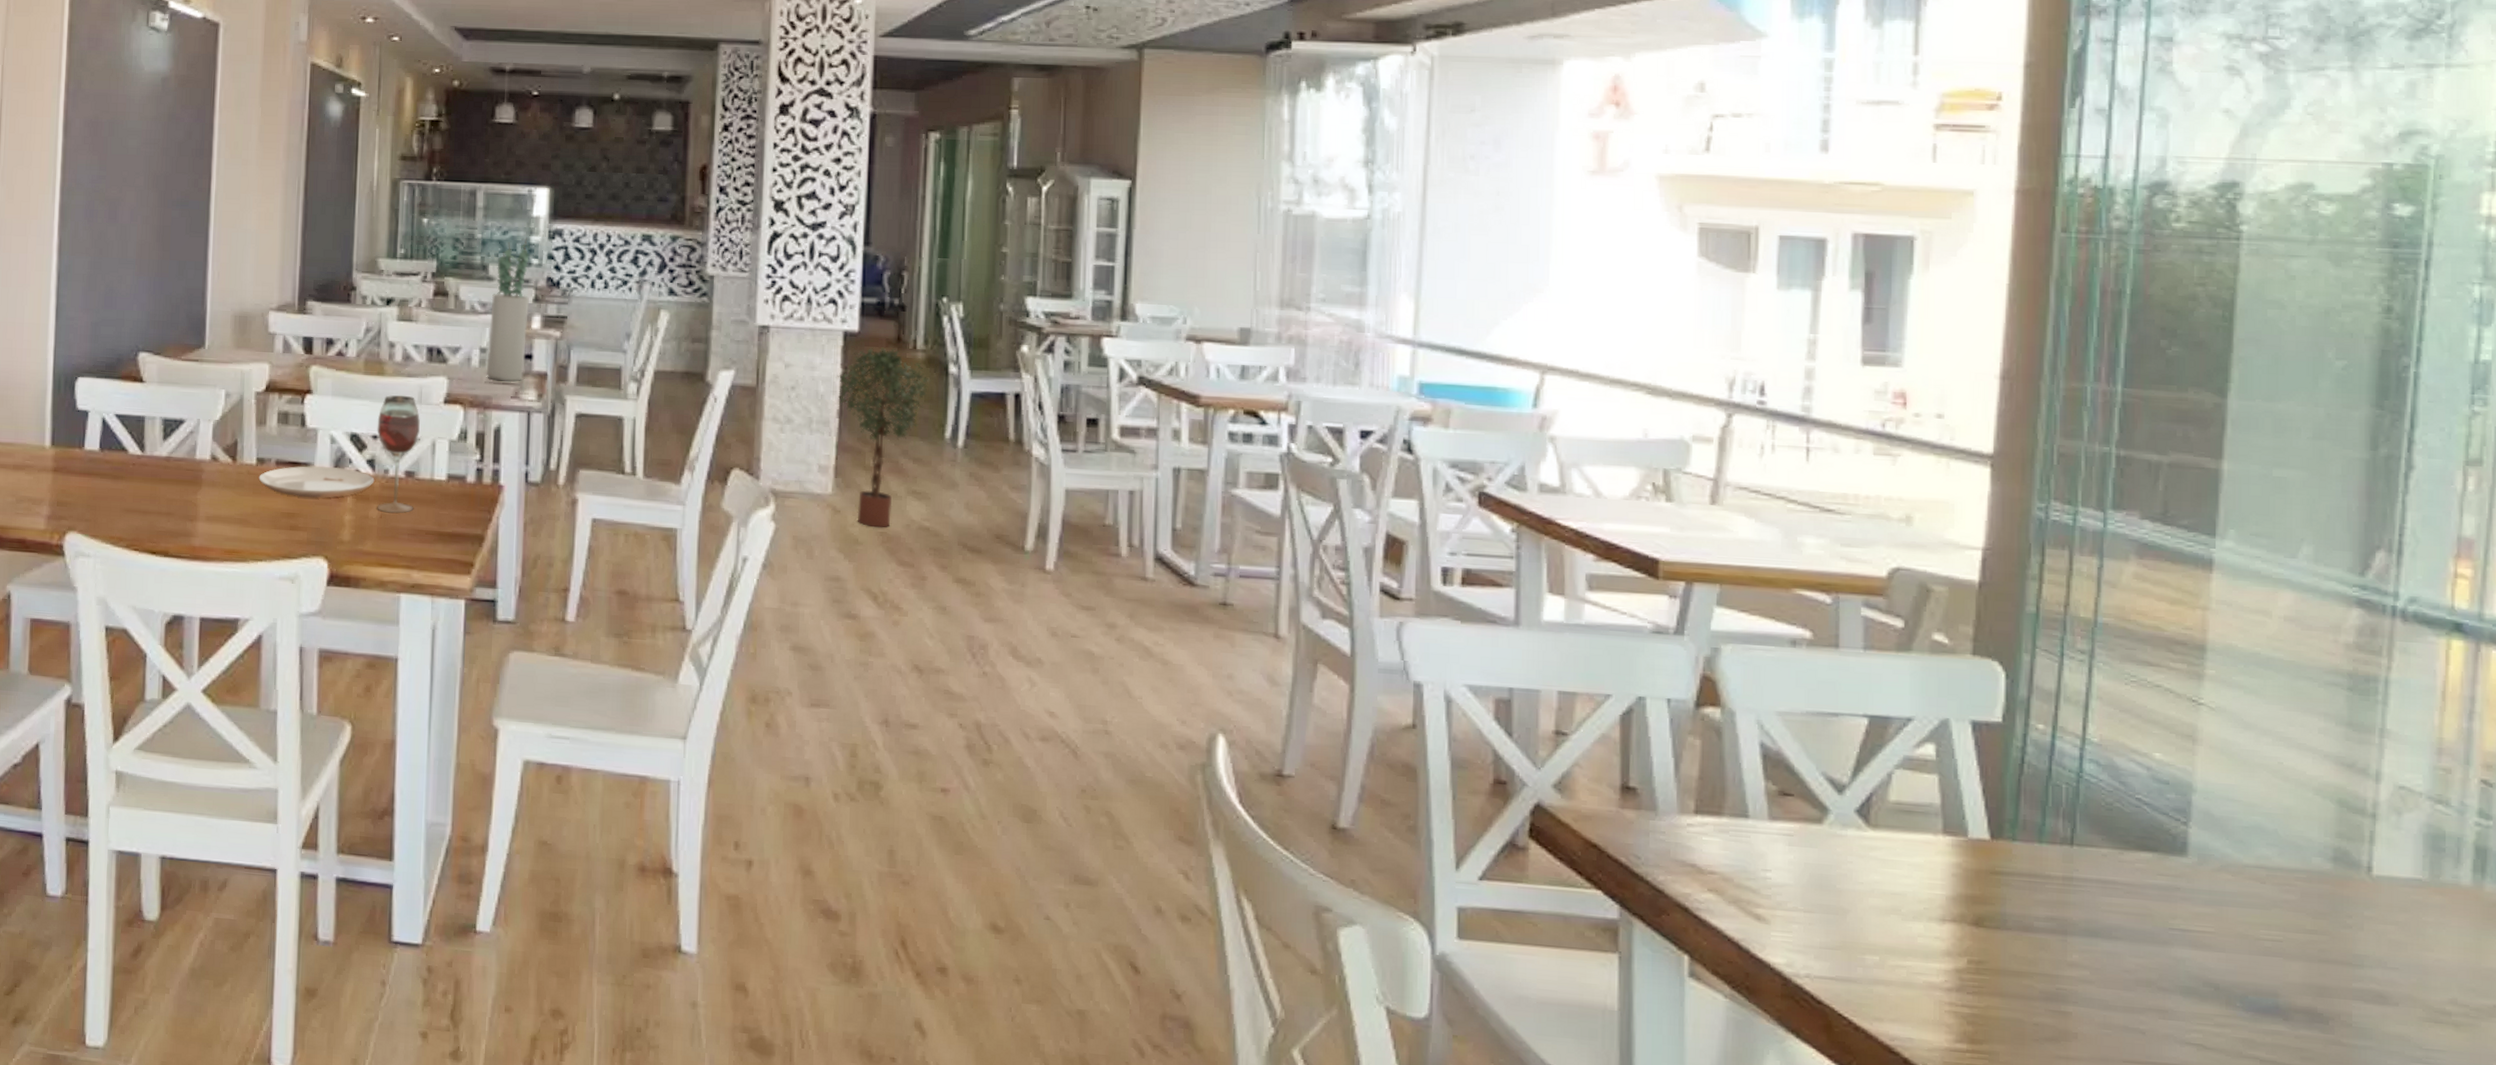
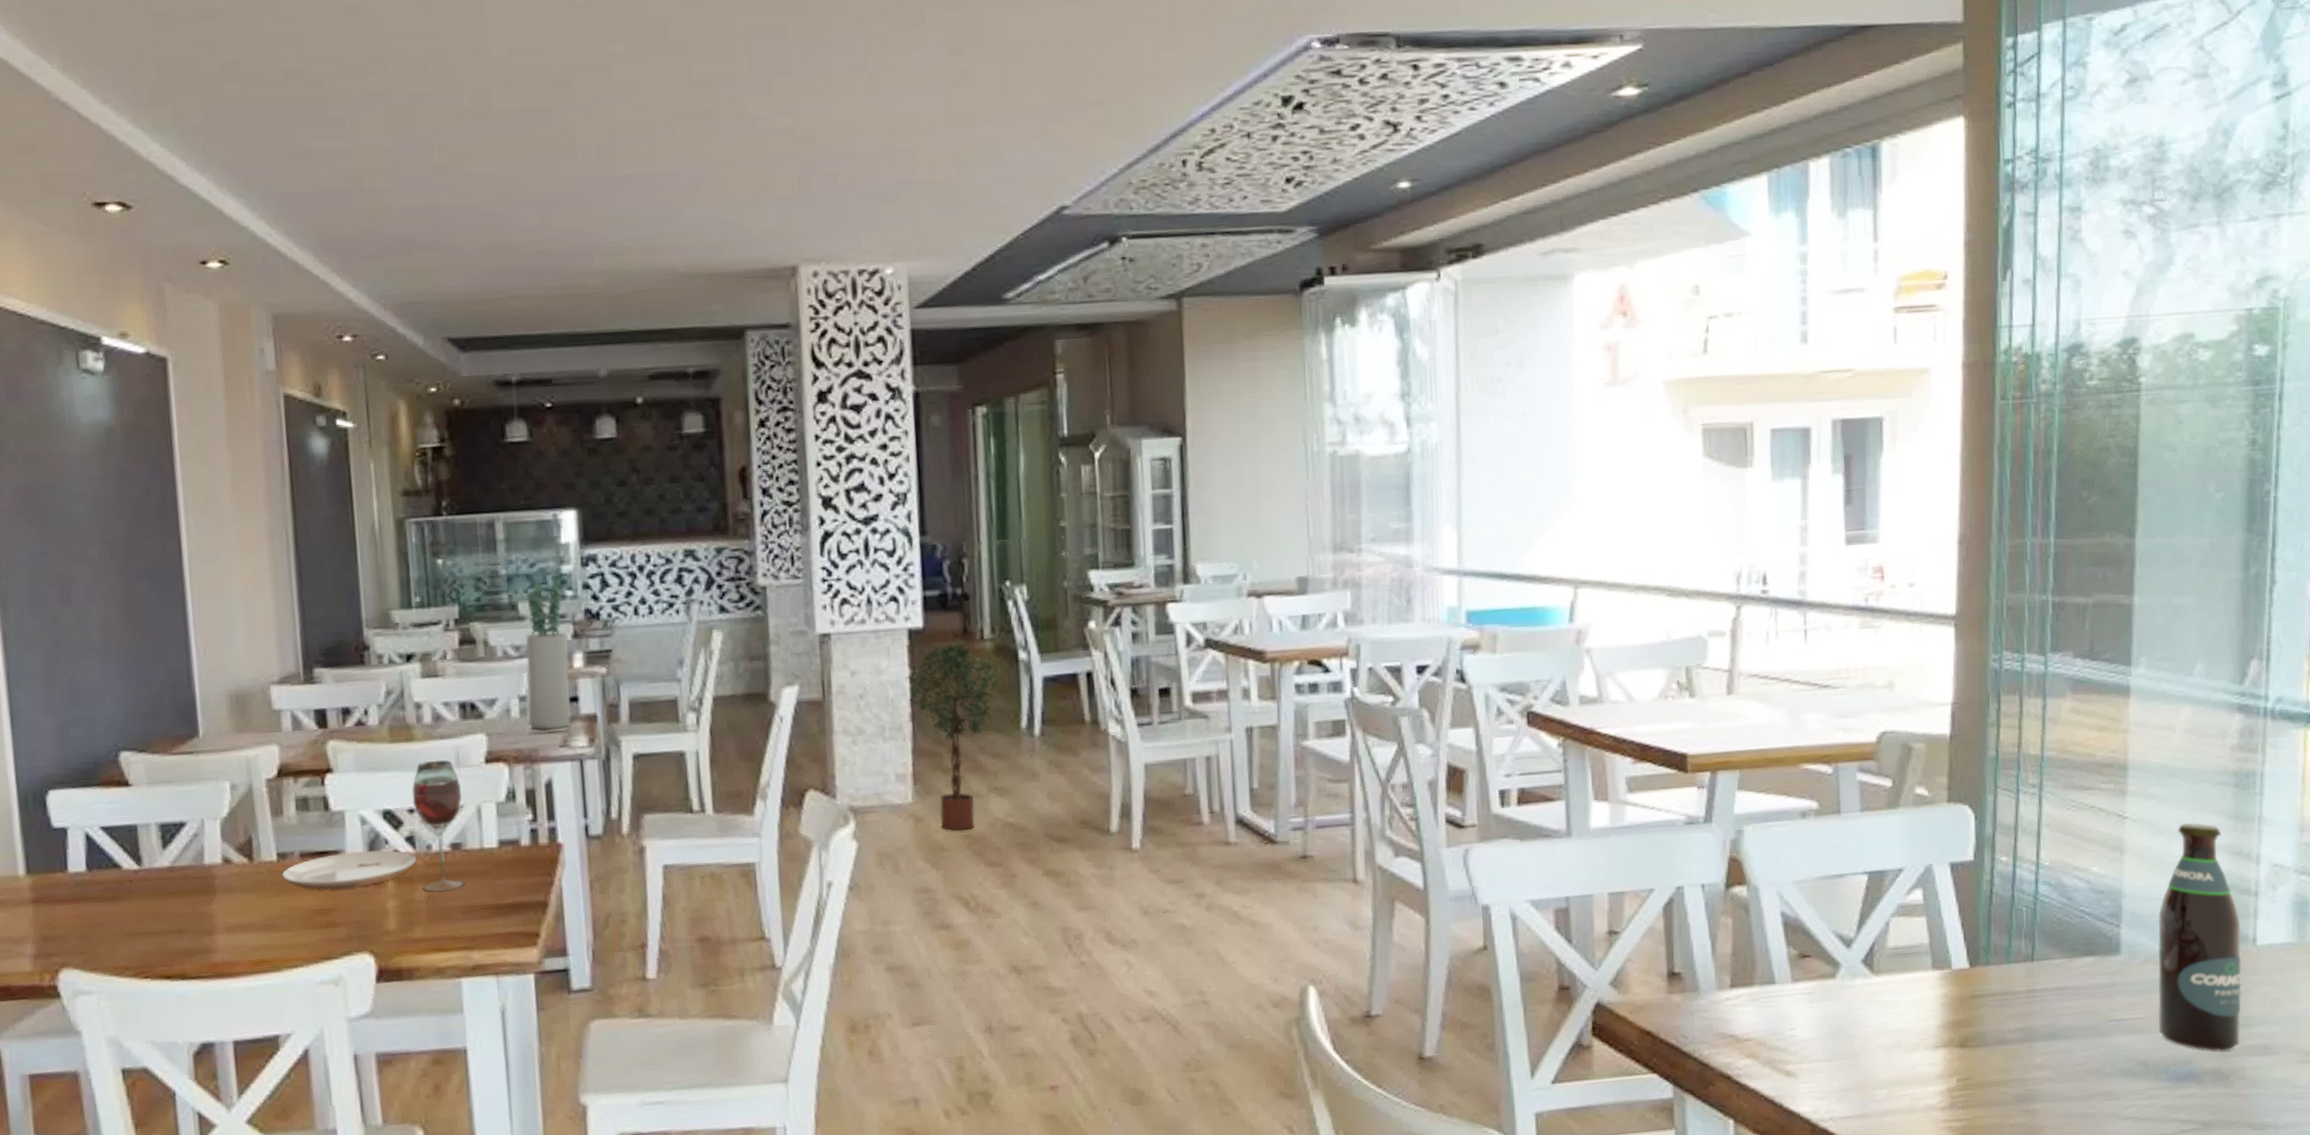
bottle: none [2234,722,2351,989] -> present [2158,822,2242,1050]

